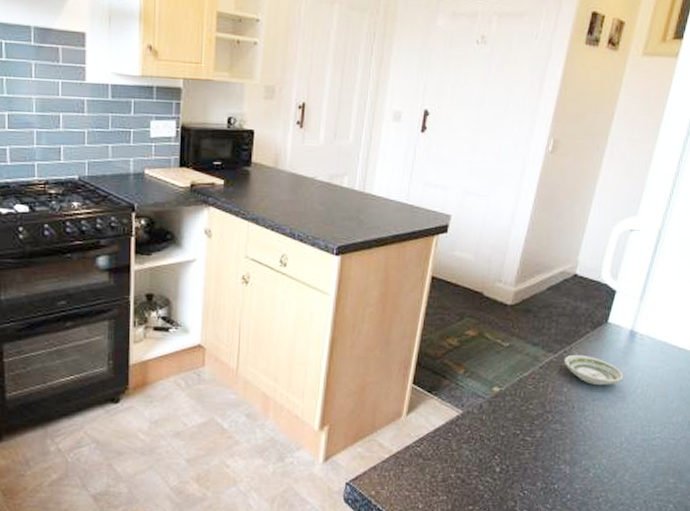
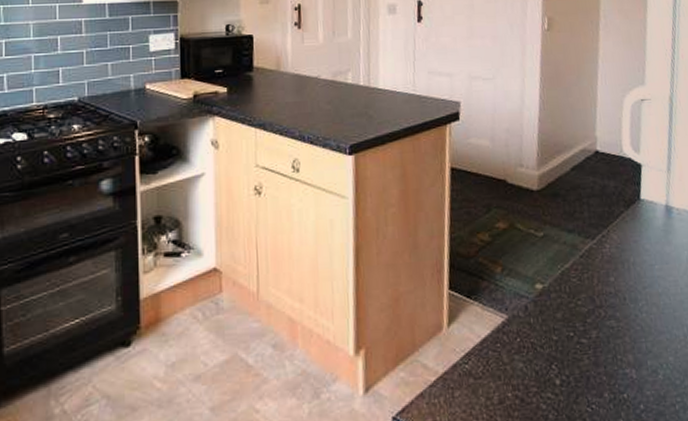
saucer: present [564,354,624,386] -> none [604,237,671,271]

